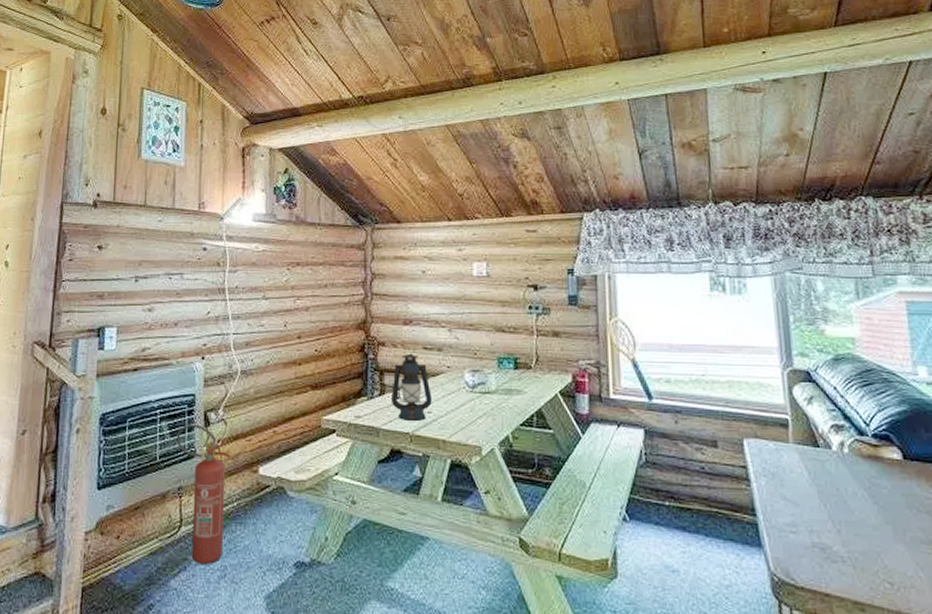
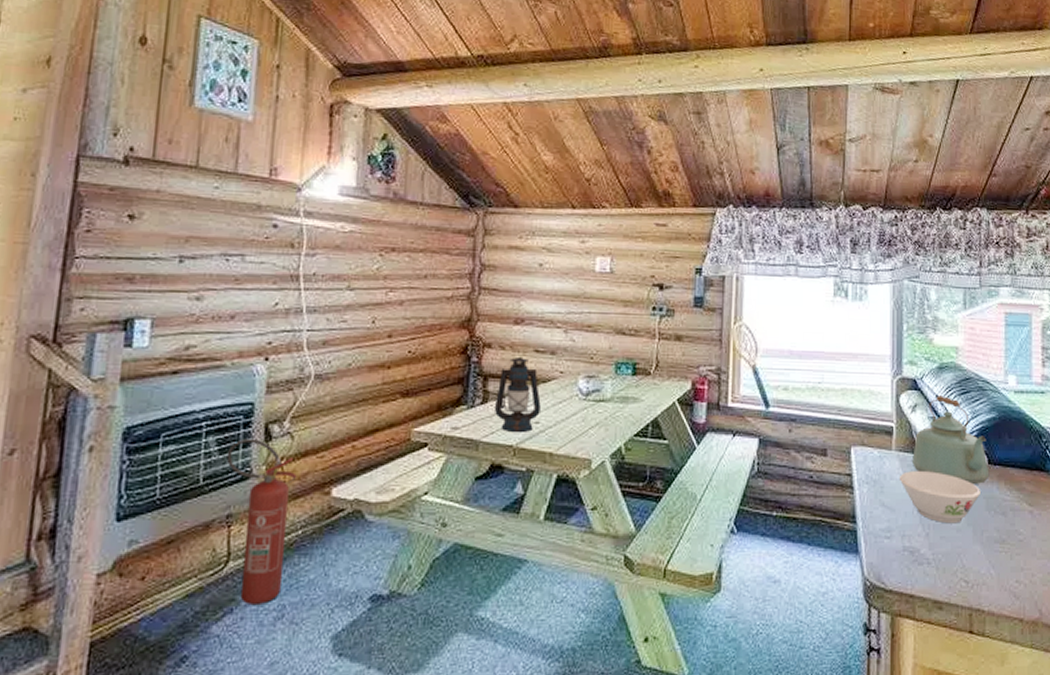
bowl: none [801,465,898,521] -> present [900,471,980,524]
kettle: none [813,388,907,481] -> present [912,395,990,485]

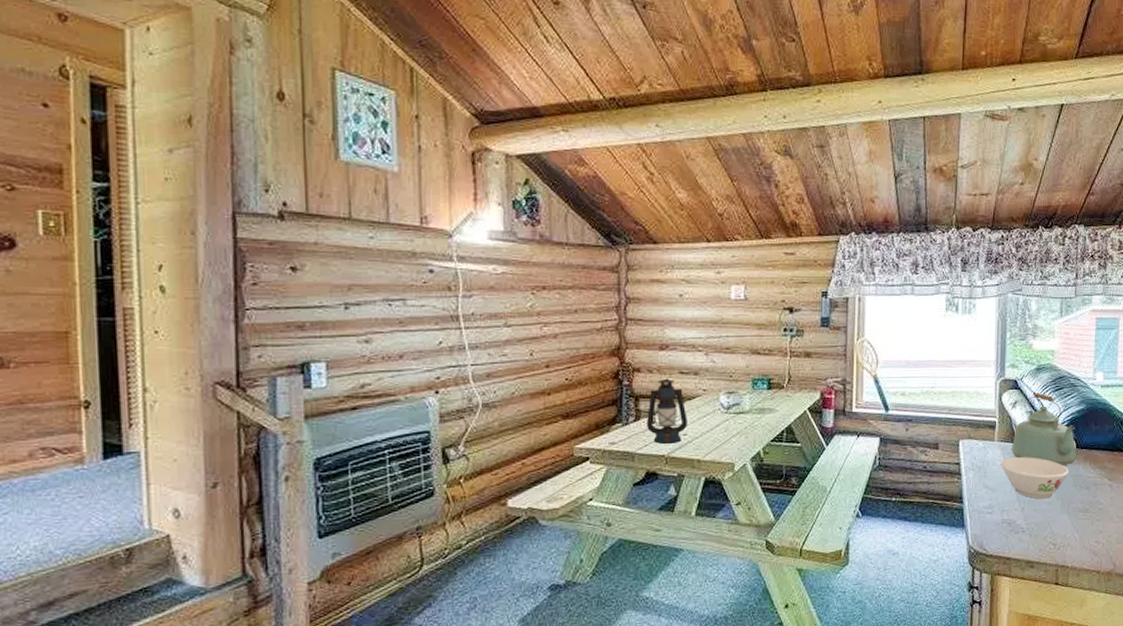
fire extinguisher: present [226,438,297,604] -> none [410,462,475,599]

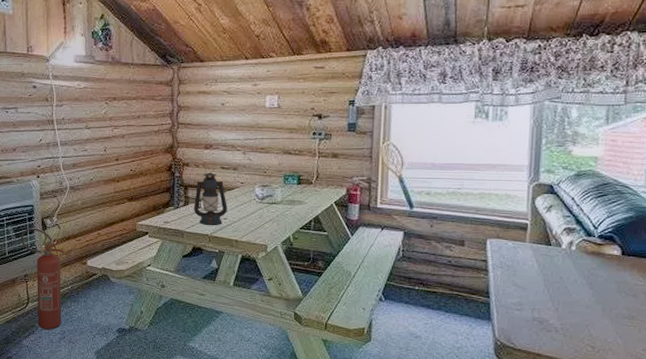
fire extinguisher: none [410,462,475,599] -> present [20,228,64,330]
bowl: present [1001,457,1069,499] -> none [532,259,612,302]
kettle: present [1012,393,1077,466] -> none [545,198,623,272]

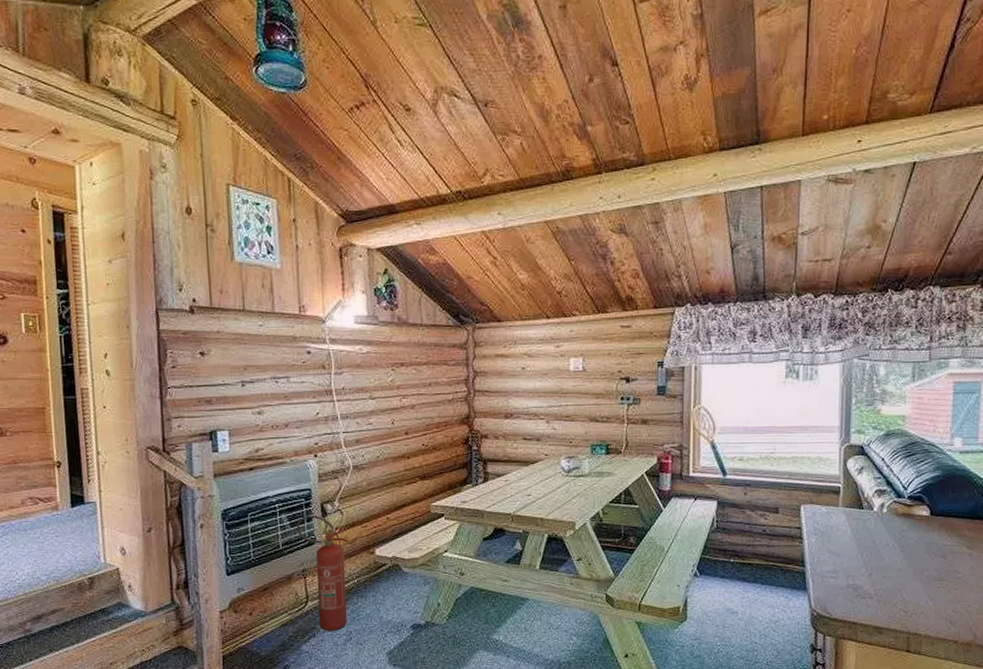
lantern: present [193,173,227,226] -> none [493,445,531,504]

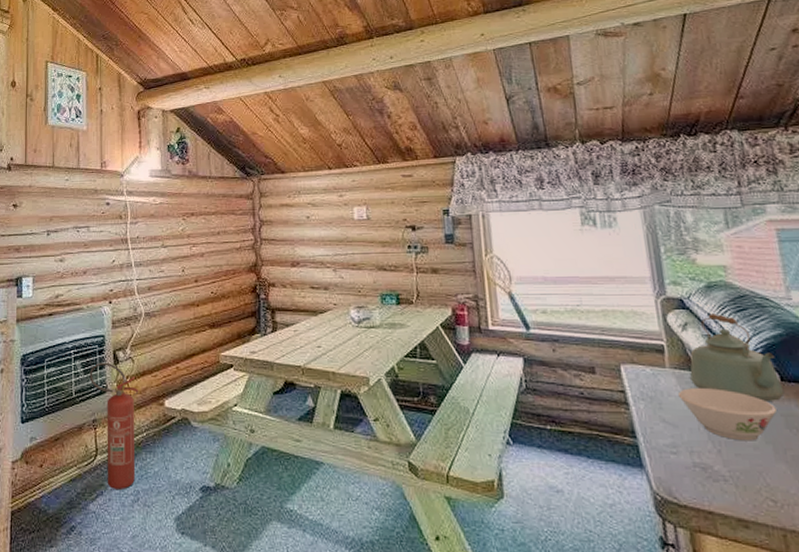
bowl: none [846,523,922,566] -> present [679,388,777,441]
kettle: none [858,459,932,534] -> present [689,314,785,403]

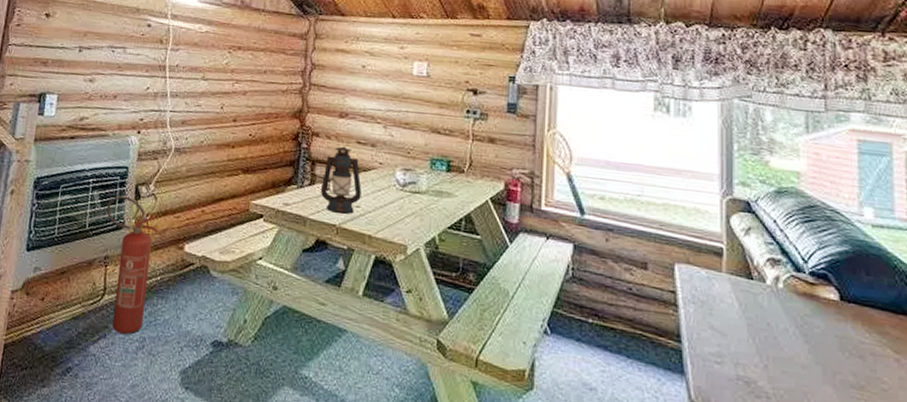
lantern: none [282,294,321,356] -> present [320,147,362,215]
bowl: present [679,388,777,441] -> none [732,296,831,360]
kettle: present [689,314,785,403] -> none [746,221,842,321]

